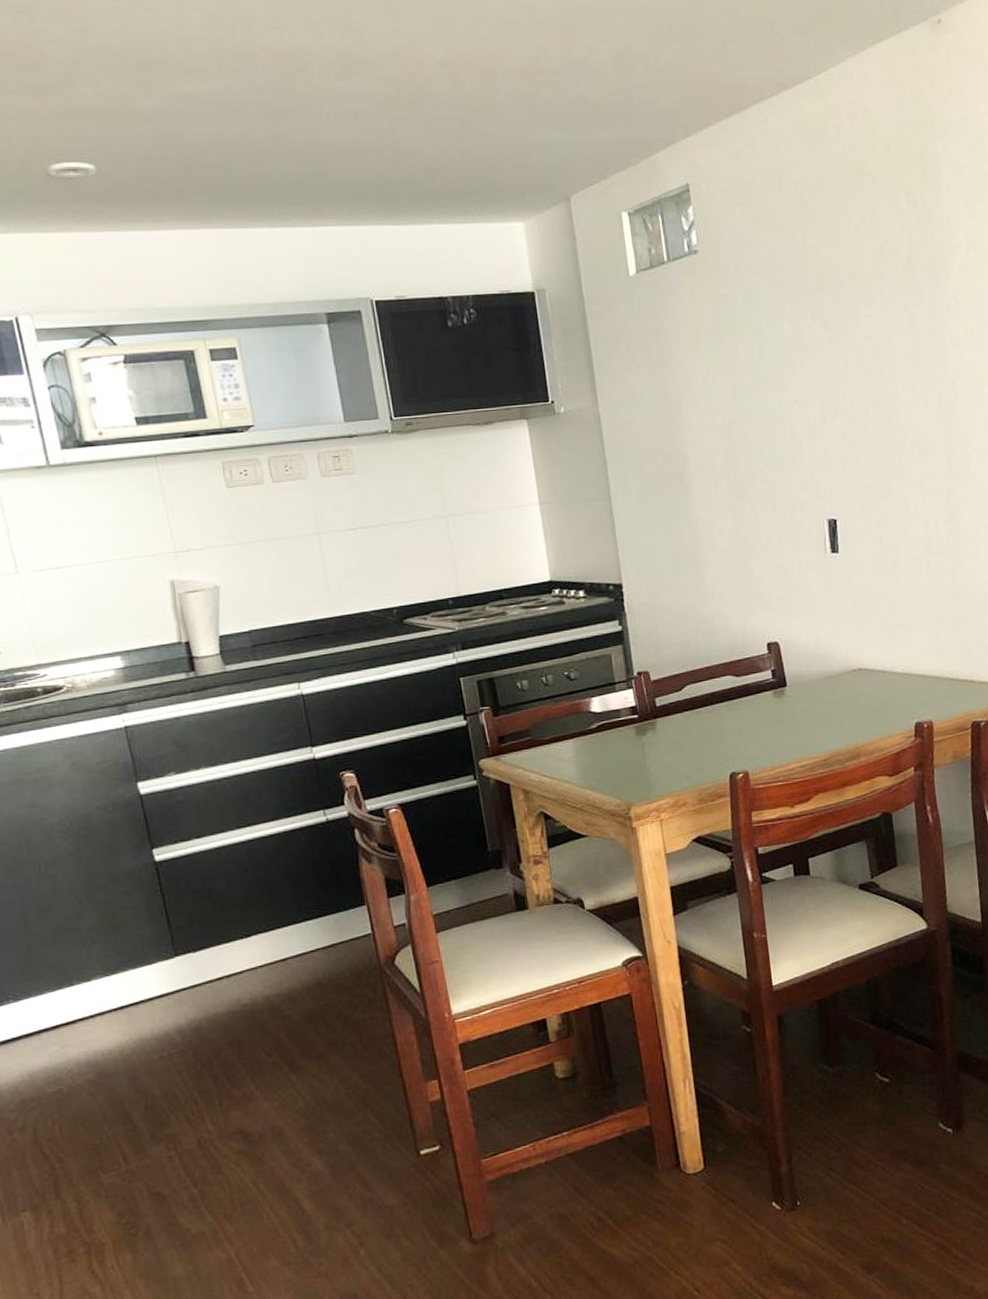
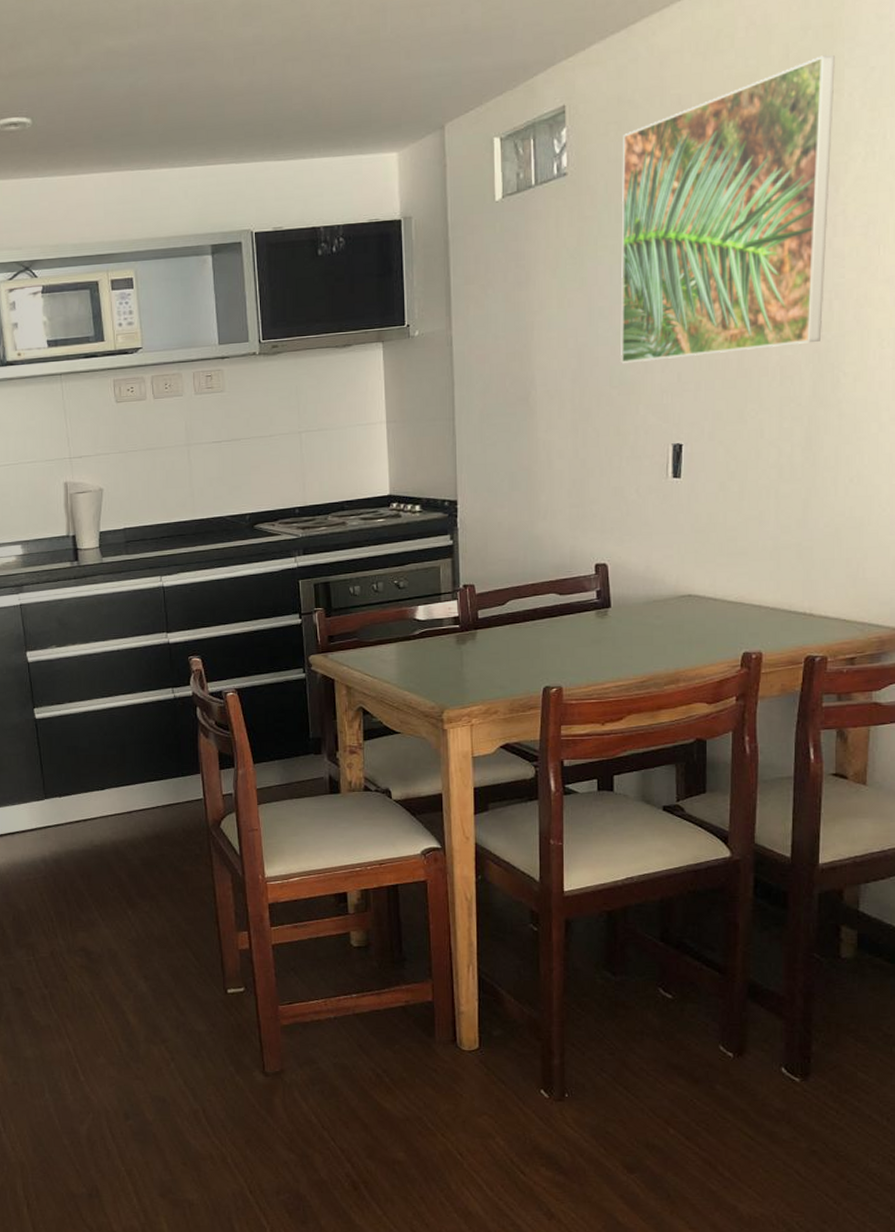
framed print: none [747,150,950,441] -> present [621,54,835,364]

